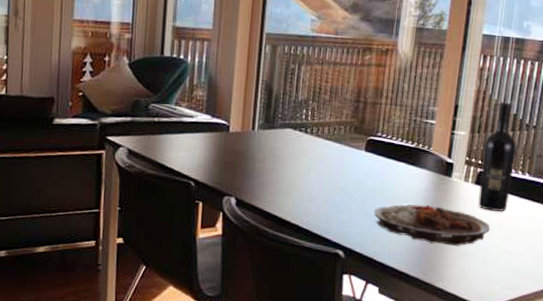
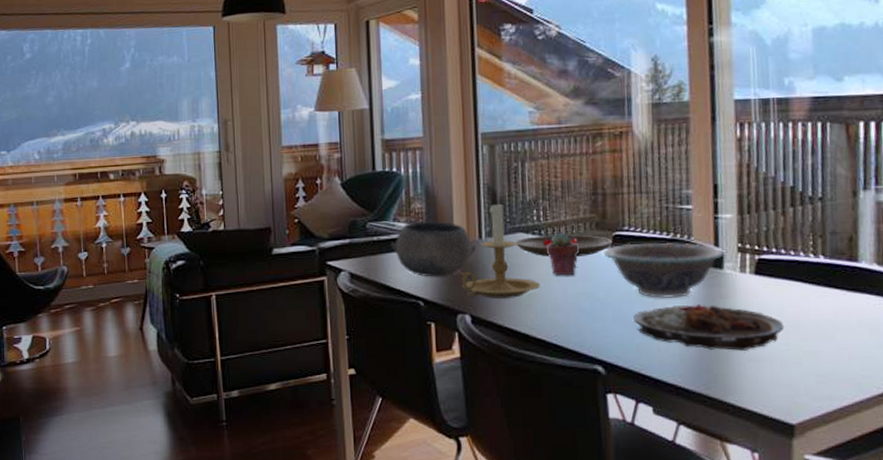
bowl: none [170,108,249,161] -> present [391,221,477,277]
candle holder: none [231,97,300,186] -> present [460,201,540,299]
plate: none [284,133,367,155] -> present [515,235,613,257]
potted succulent: none [309,132,338,171] -> present [546,233,579,276]
decorative bowl: none [357,147,455,198] -> present [603,243,725,298]
wine bottle: present [478,101,517,211] -> none [758,173,803,305]

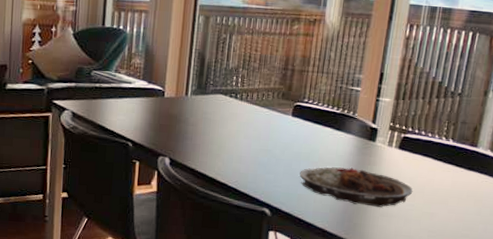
bowl: present [391,221,477,277] -> none [110,74,183,124]
candle holder: present [460,201,540,299] -> none [166,65,230,148]
plate: present [515,235,613,257] -> none [215,98,294,120]
potted succulent: present [546,233,579,276] -> none [239,98,266,135]
decorative bowl: present [603,243,725,298] -> none [284,113,379,161]

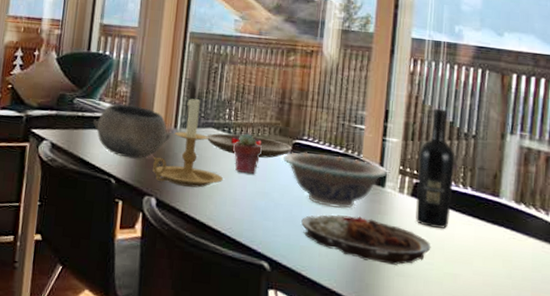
bowl: none [110,74,183,124] -> present [93,103,171,159]
candle holder: none [166,65,230,148] -> present [153,95,223,188]
plate: none [215,98,294,120] -> present [206,133,292,158]
potted succulent: none [239,98,266,135] -> present [232,133,262,174]
decorative bowl: none [284,113,379,161] -> present [282,152,388,208]
wine bottle: none [401,69,441,175] -> present [416,108,456,229]

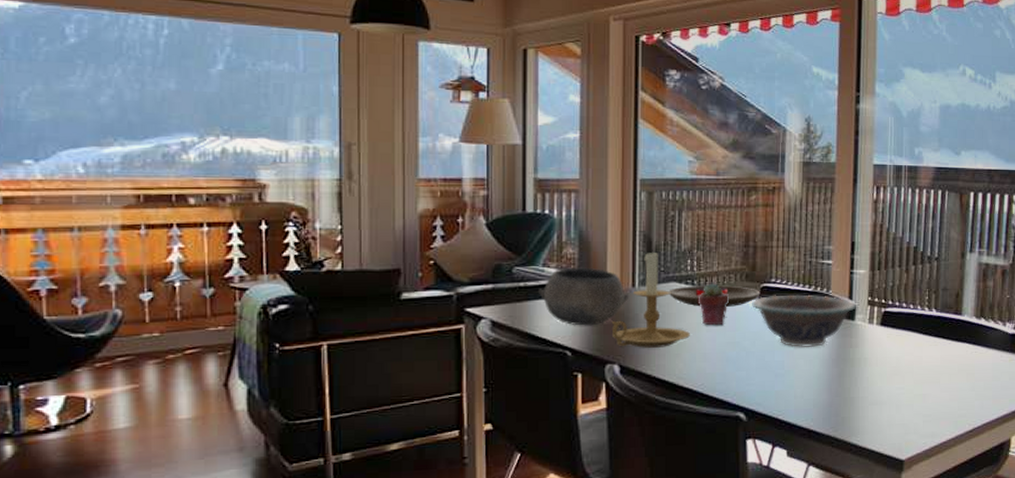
plate: present [301,215,431,265] -> none [775,352,901,395]
wine bottle: present [416,108,456,229] -> none [886,234,920,353]

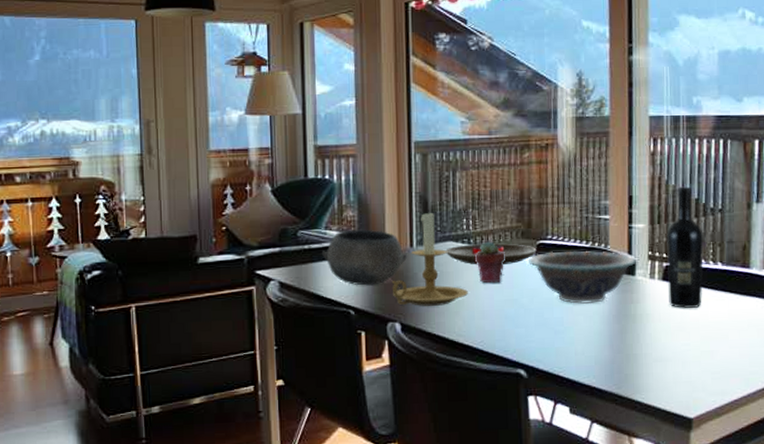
wine bottle: none [886,234,920,353] -> present [666,186,704,308]

